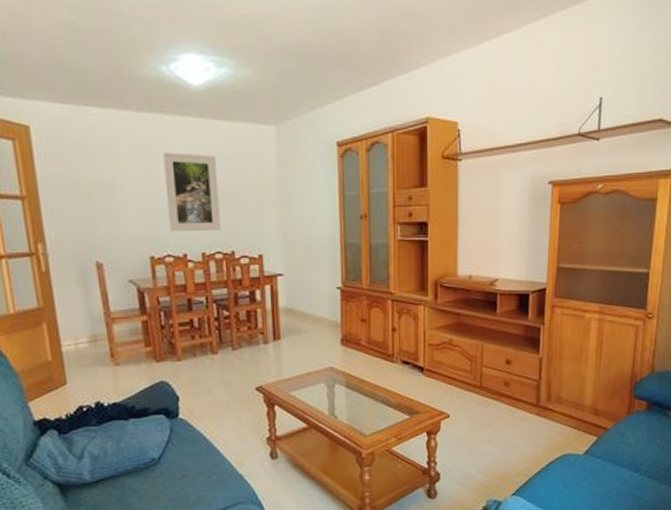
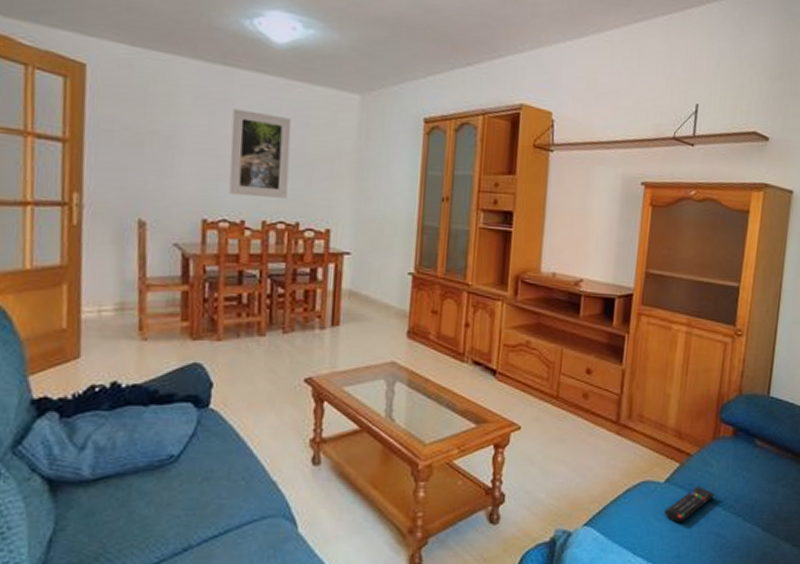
remote control: none [585,455,631,488] -> present [664,485,715,523]

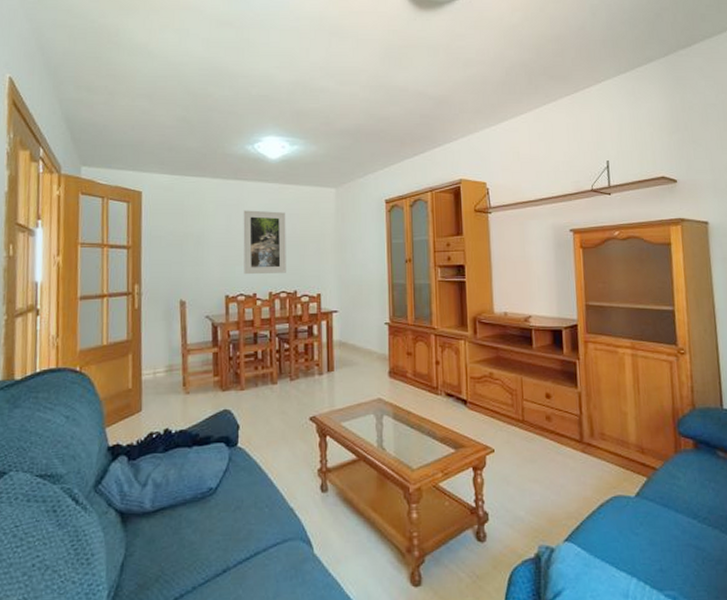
remote control: present [664,485,715,523] -> none [640,498,687,537]

